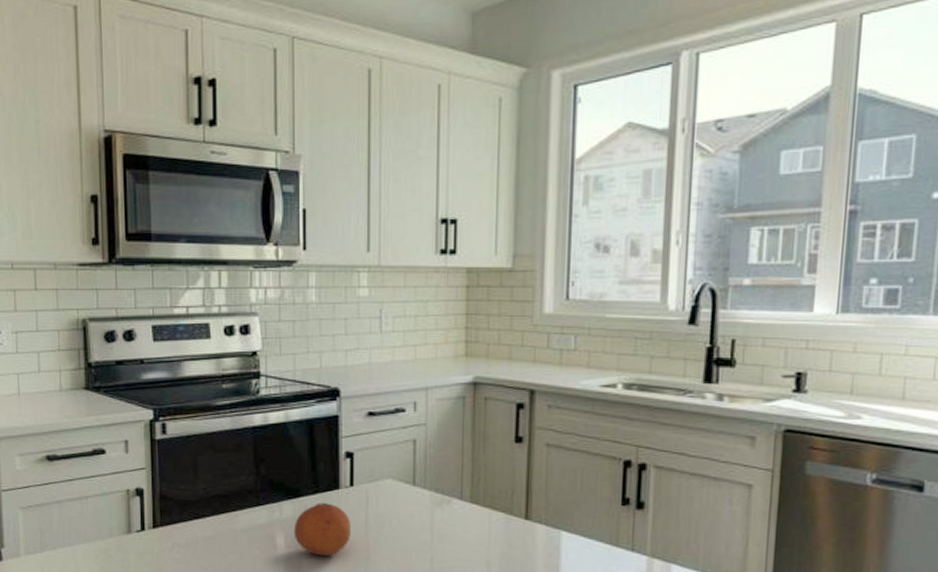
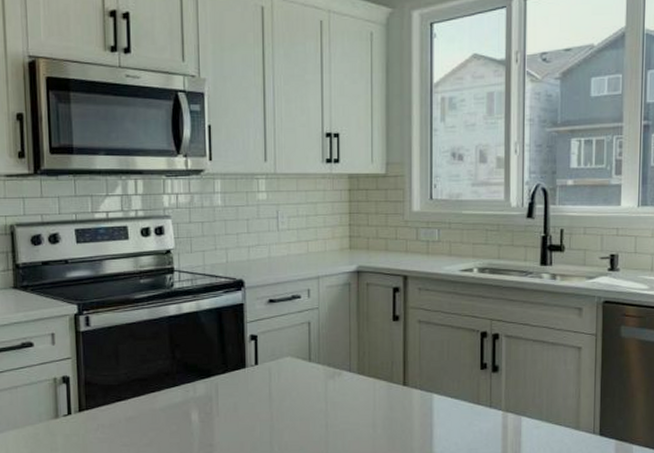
fruit: present [293,502,351,557] -> none [206,380,257,428]

